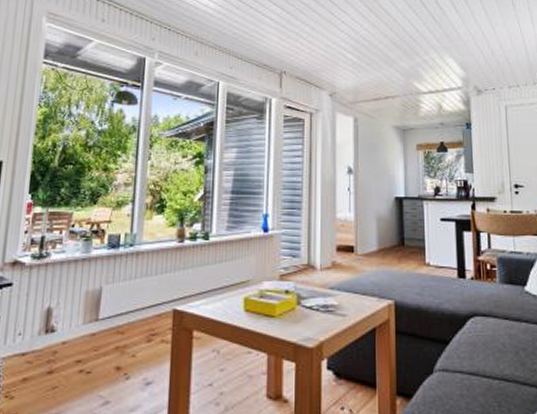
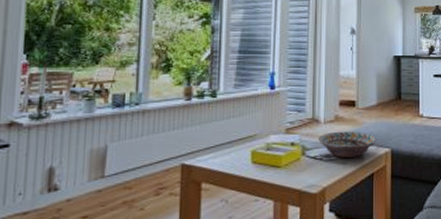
decorative bowl: none [314,279,379,310] -> present [318,131,377,159]

